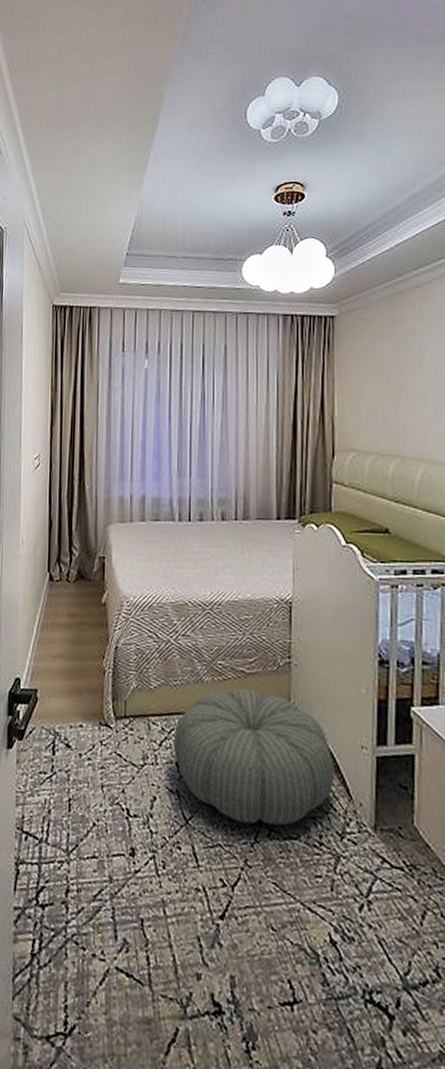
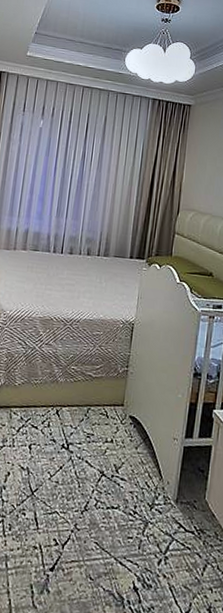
pouf: present [173,688,334,826] -> none [28,389,152,498]

